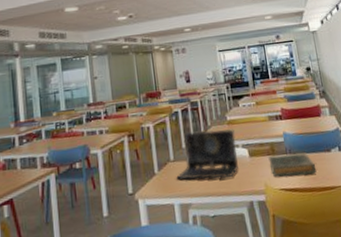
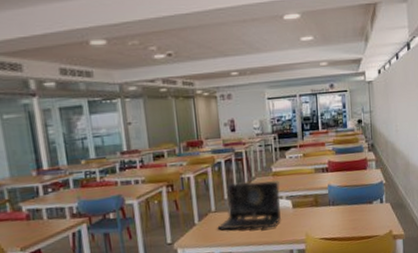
hardback book: present [268,152,317,178] -> none [311,204,357,228]

